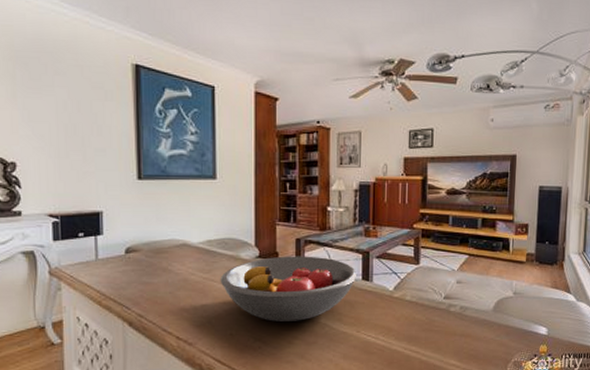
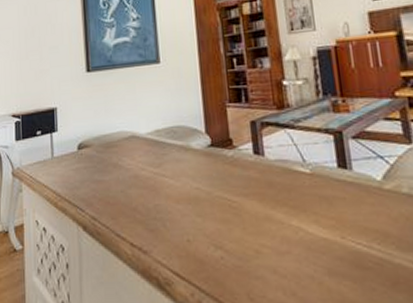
fruit bowl: present [220,256,358,322] -> none [171,141,331,224]

